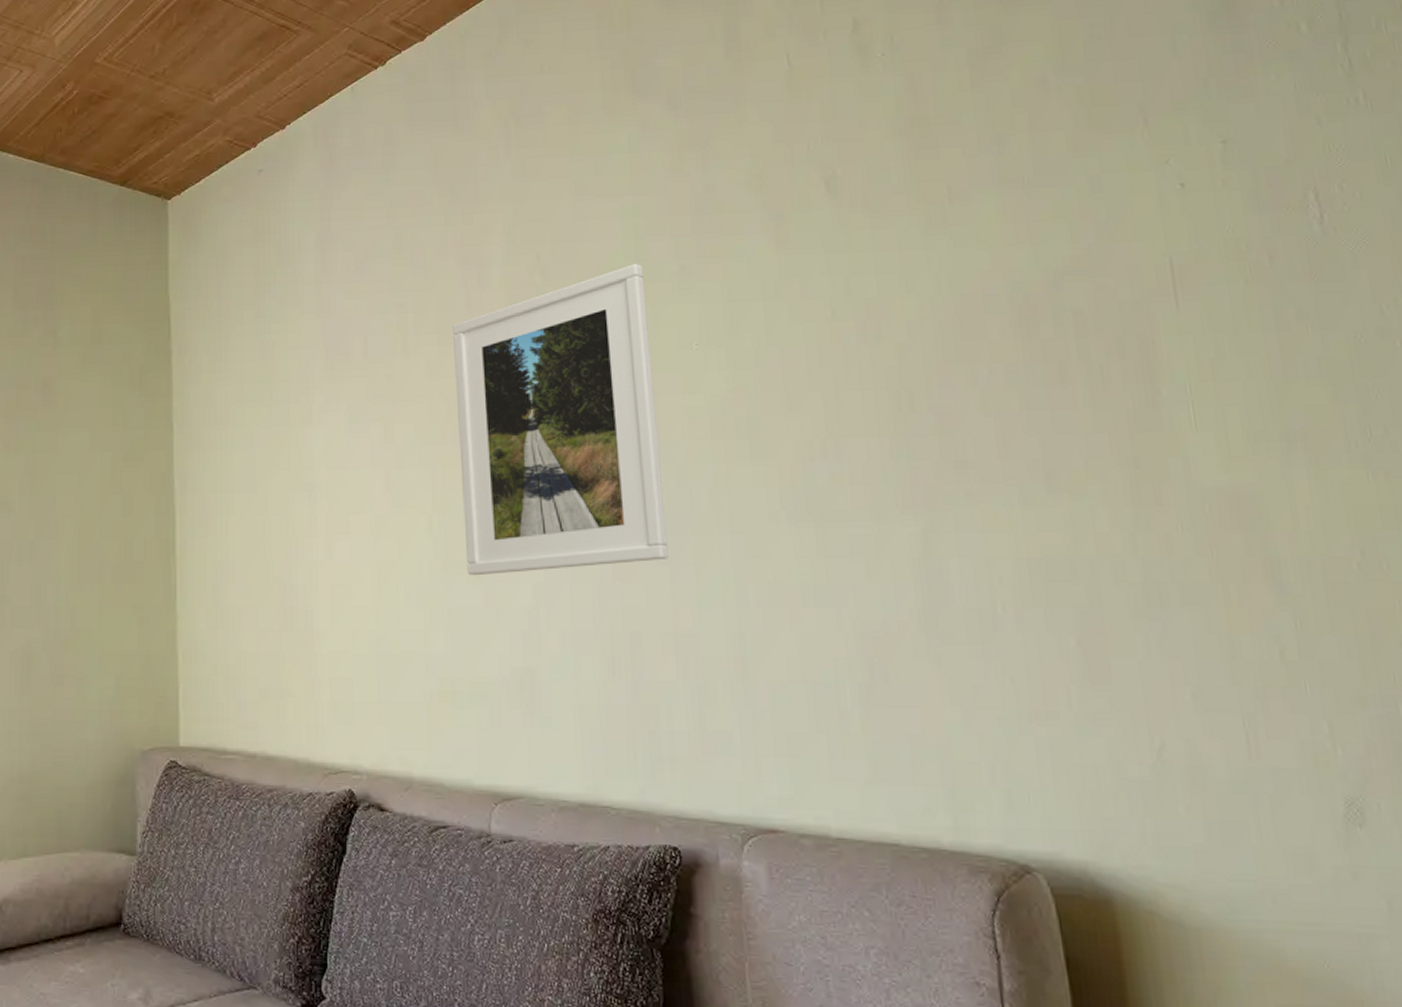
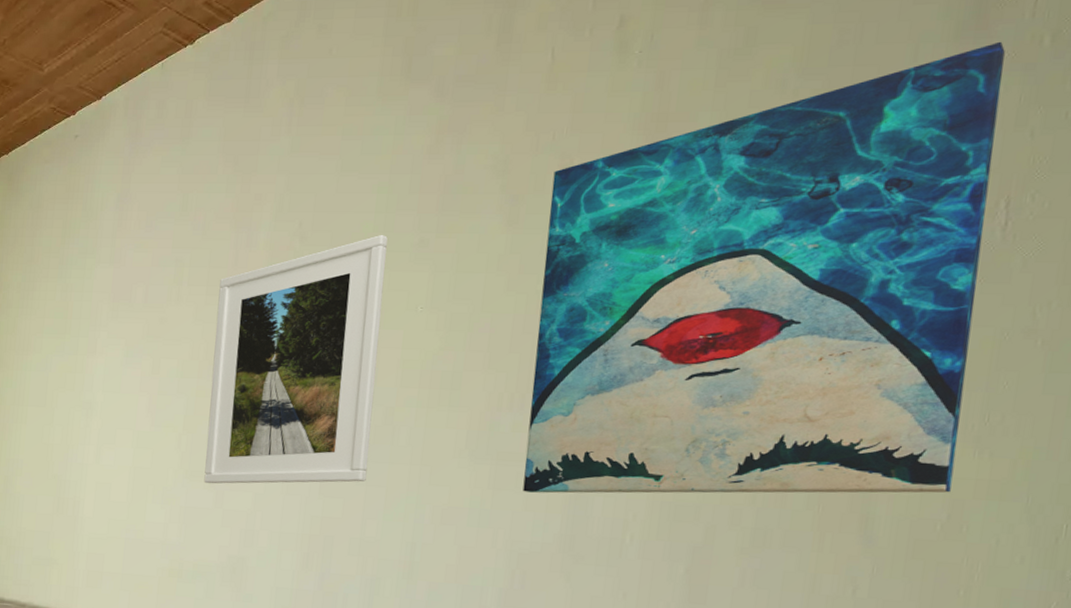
wall art: none [817,30,1355,558] -> present [522,41,1005,494]

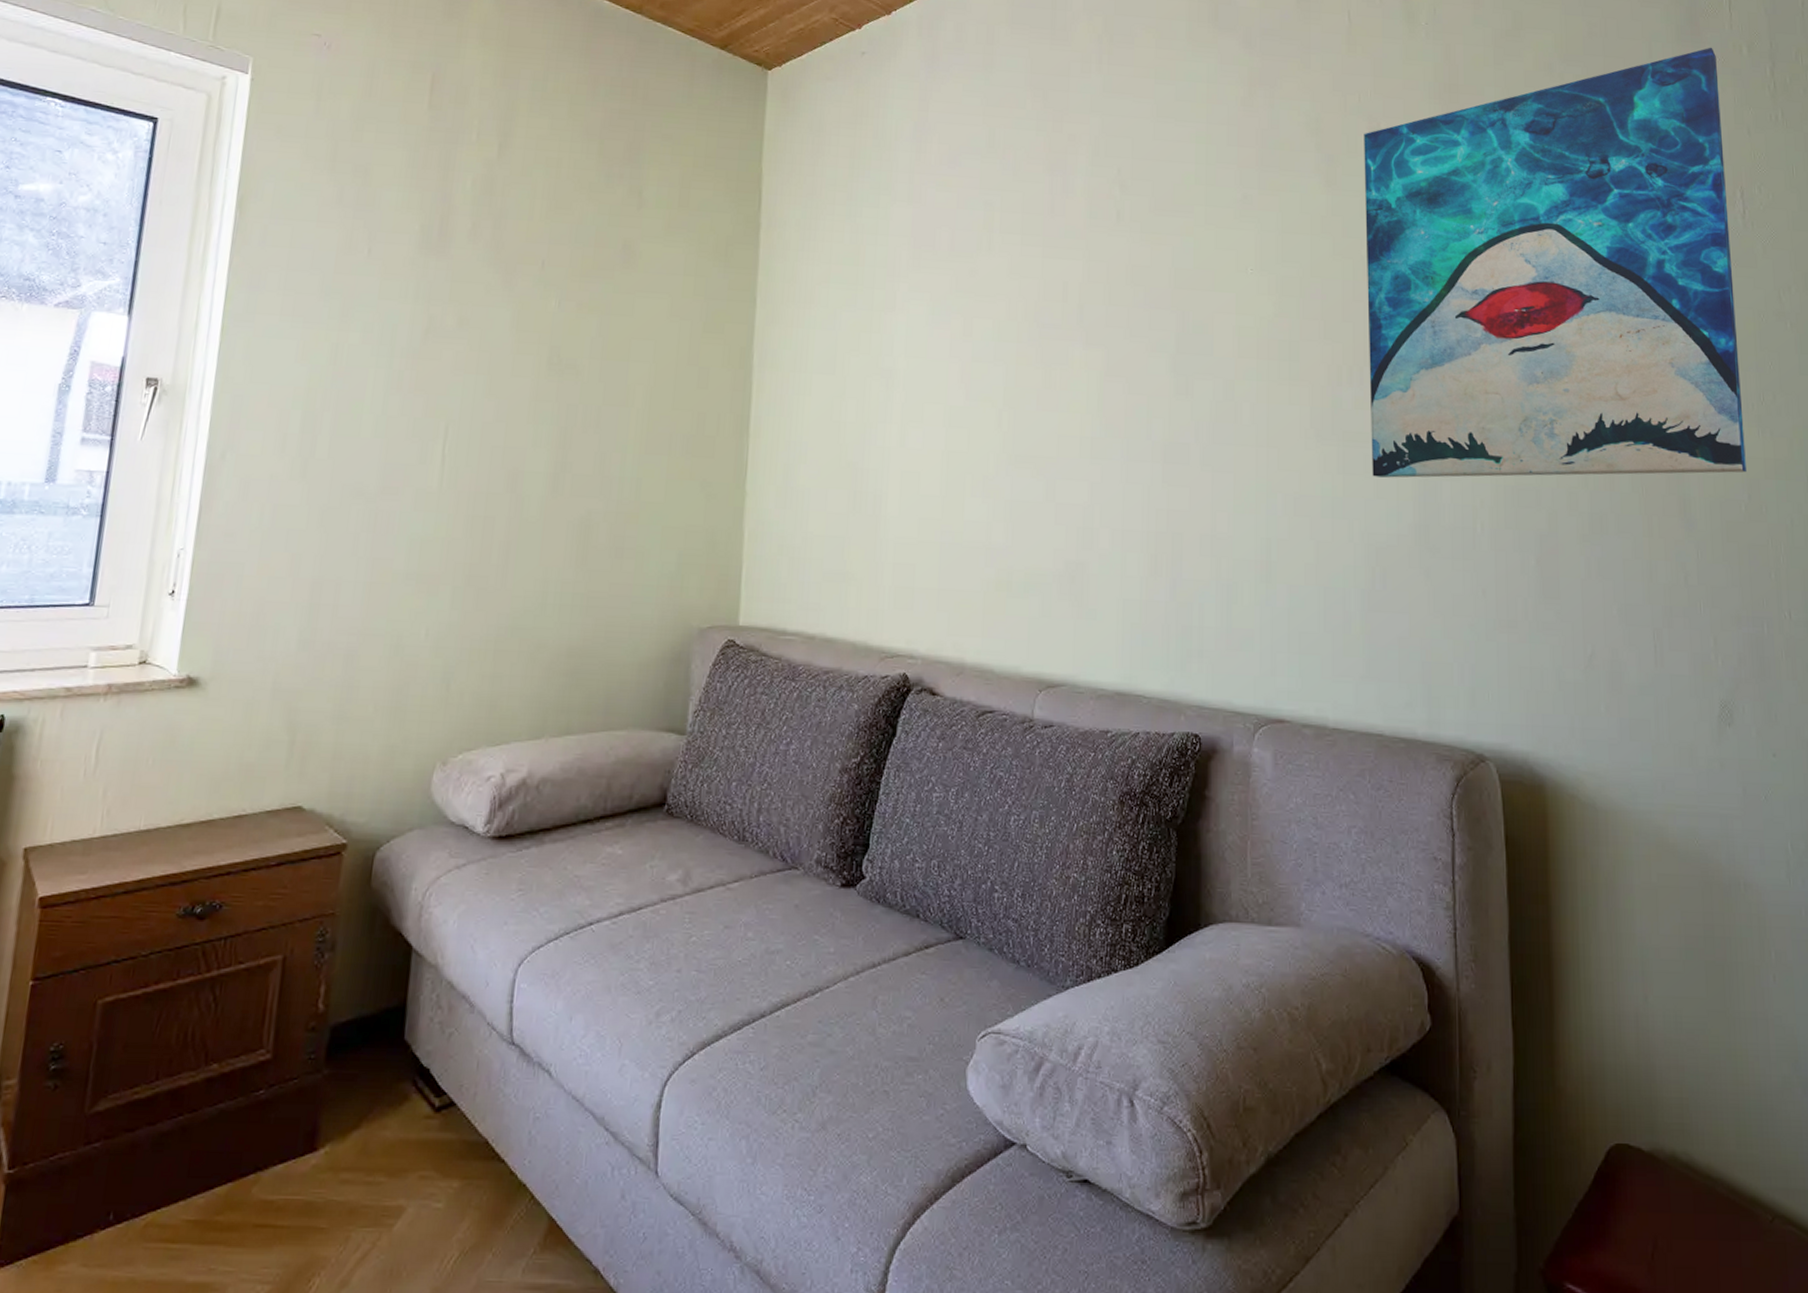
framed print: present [204,234,388,484] -> none [1031,187,1212,472]

